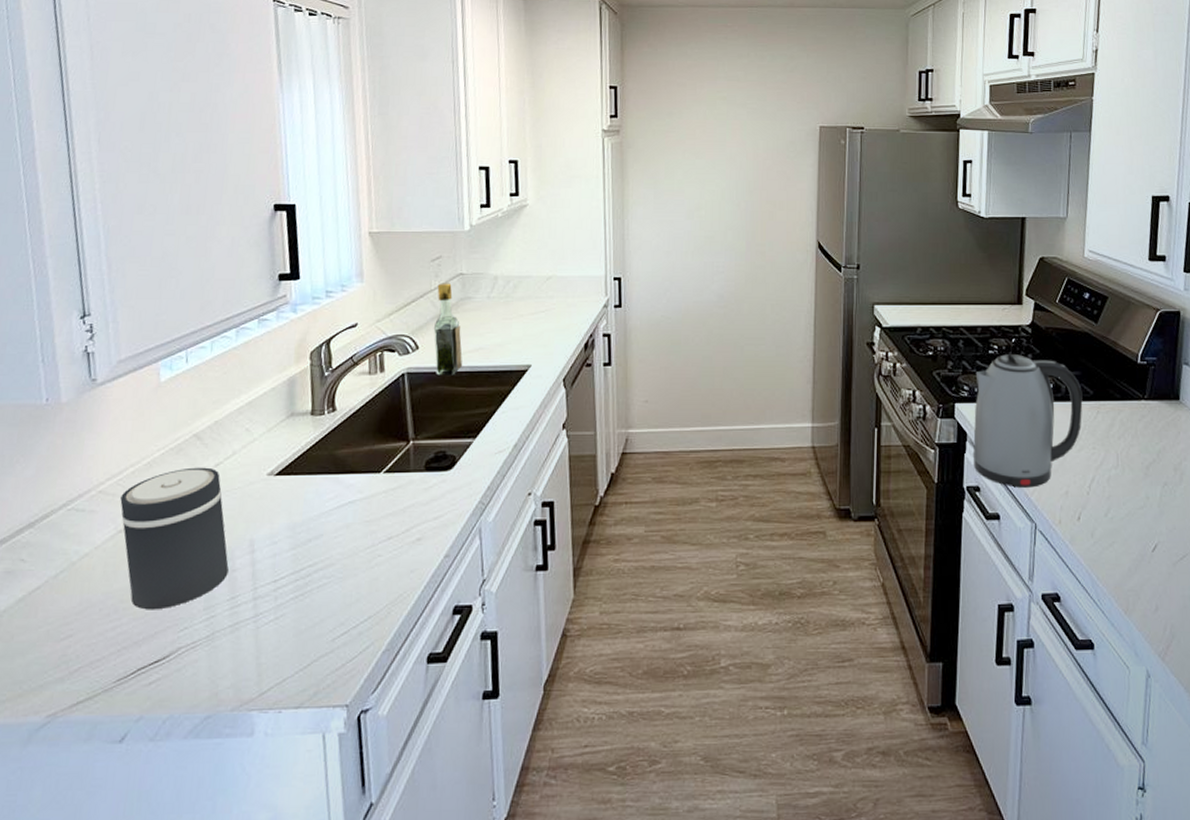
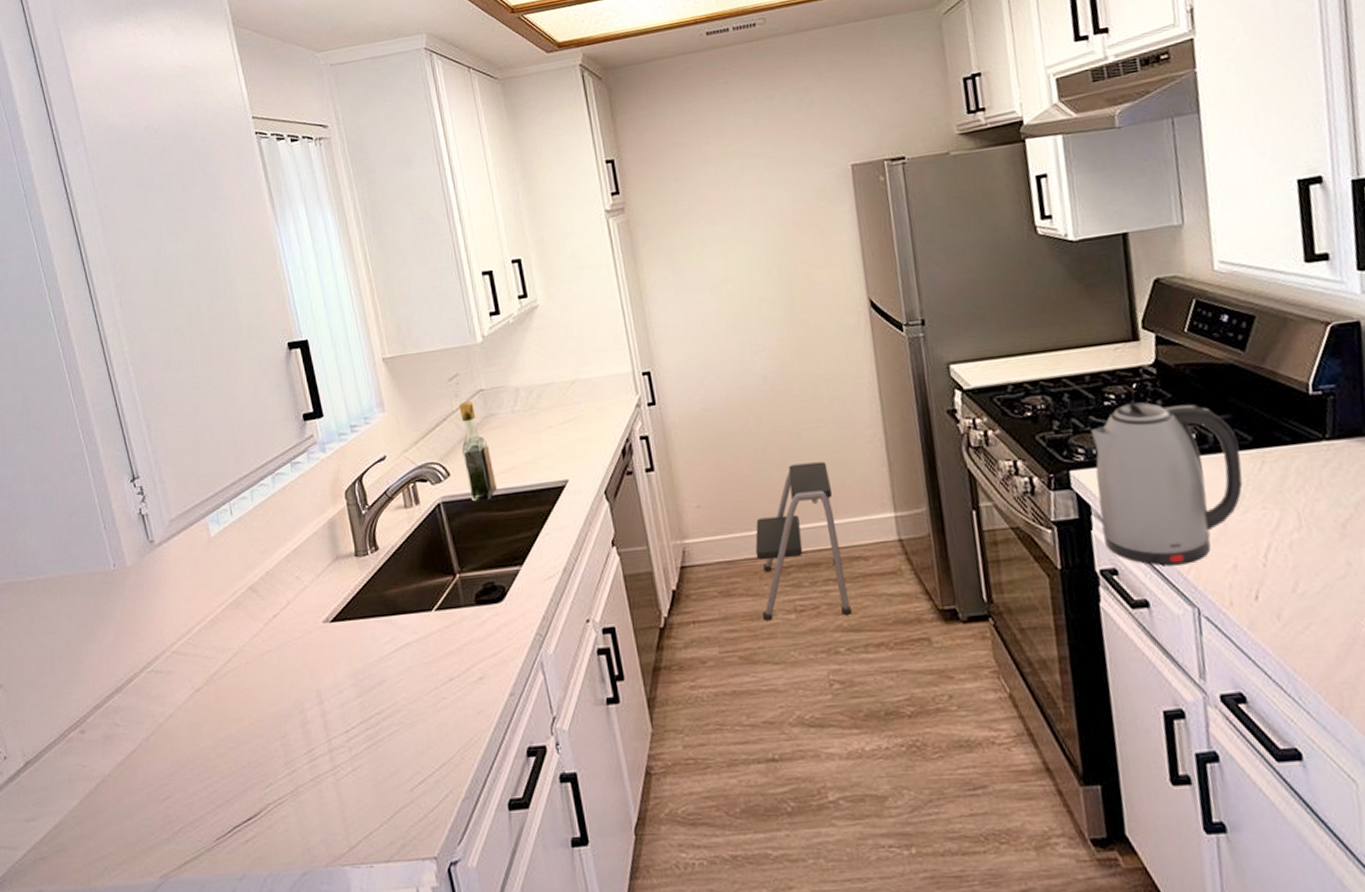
cylinder: present [120,467,229,610] -> none [192,619,301,768]
step stool: none [687,373,764,507] -> present [755,461,852,621]

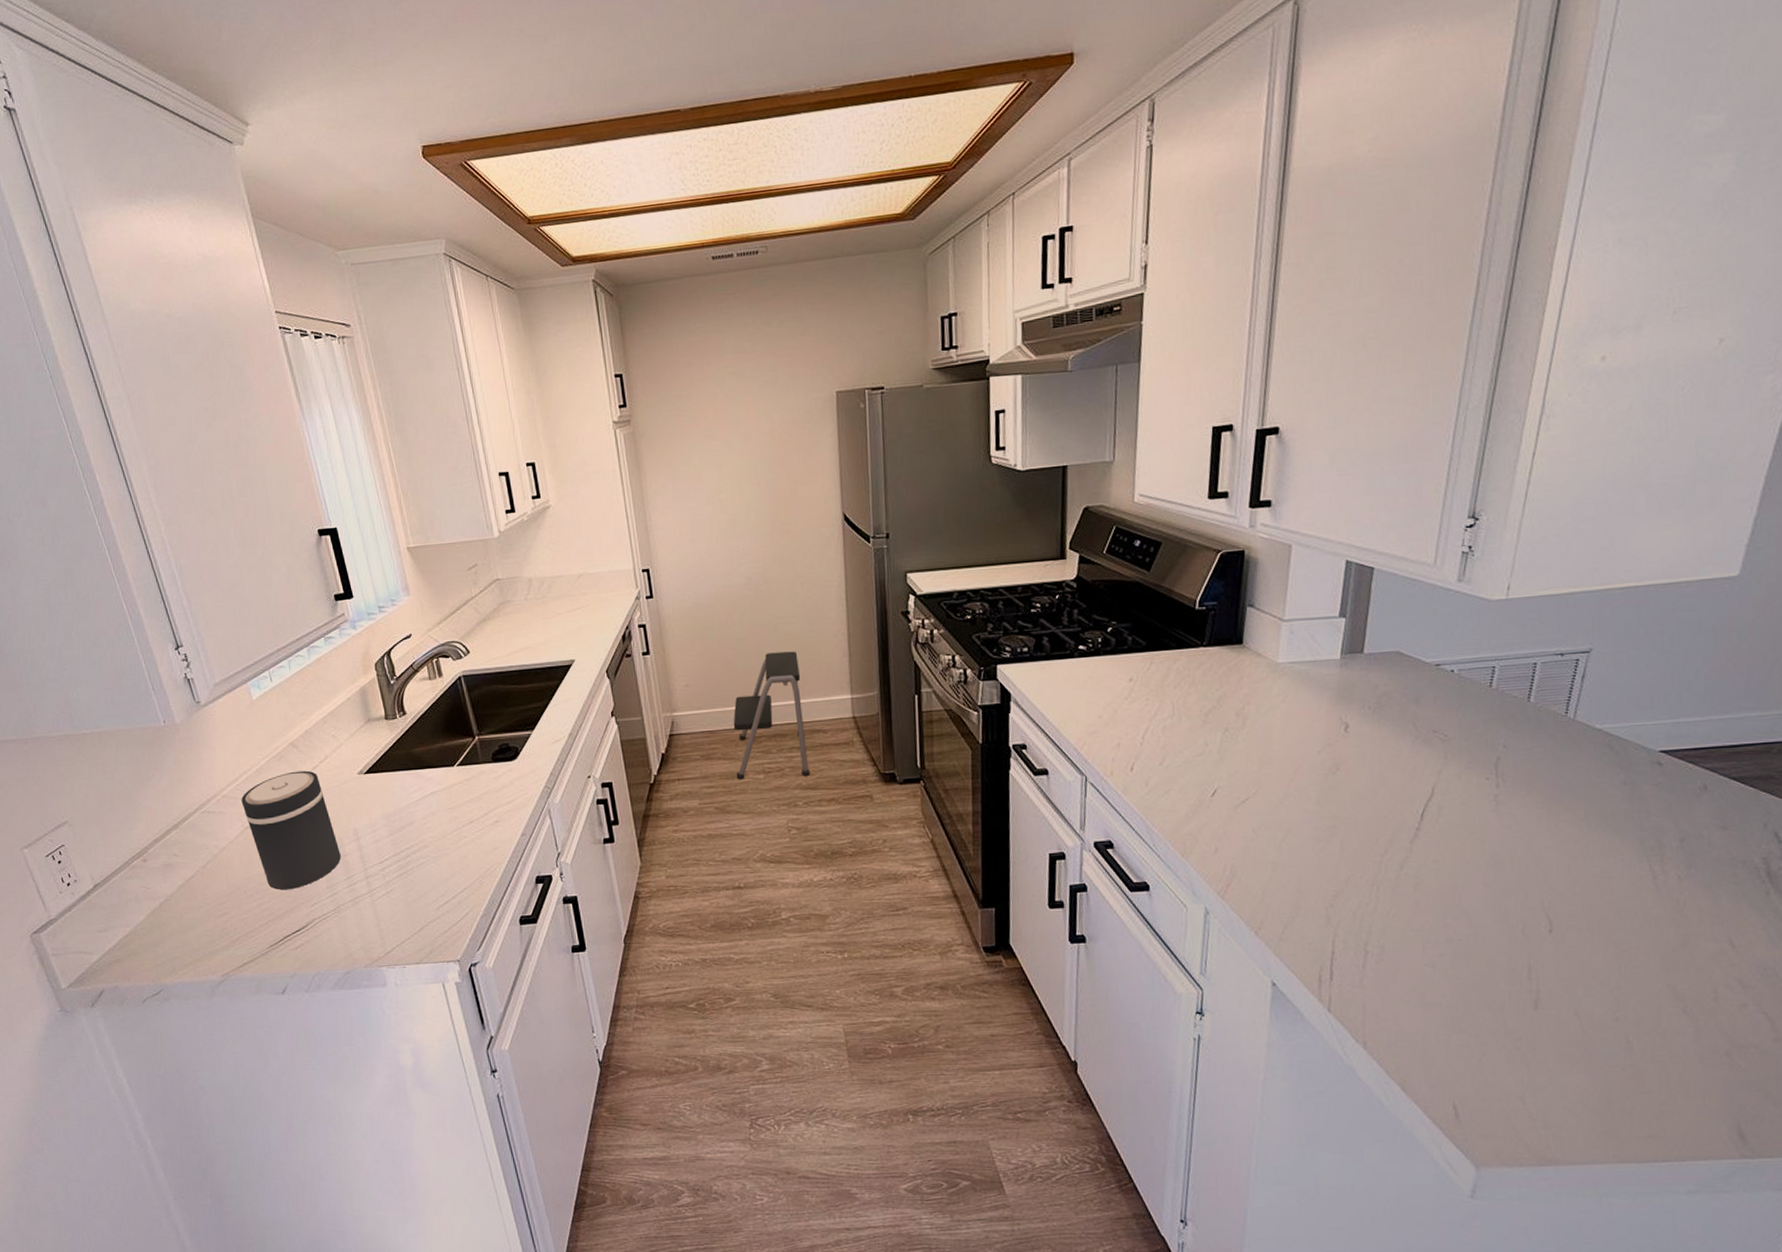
cylinder: none [192,619,301,768] -> present [241,770,341,891]
bottle: present [458,401,497,500] -> none [477,589,511,675]
kettle: present [1090,402,1243,567] -> none [1017,611,1135,743]

